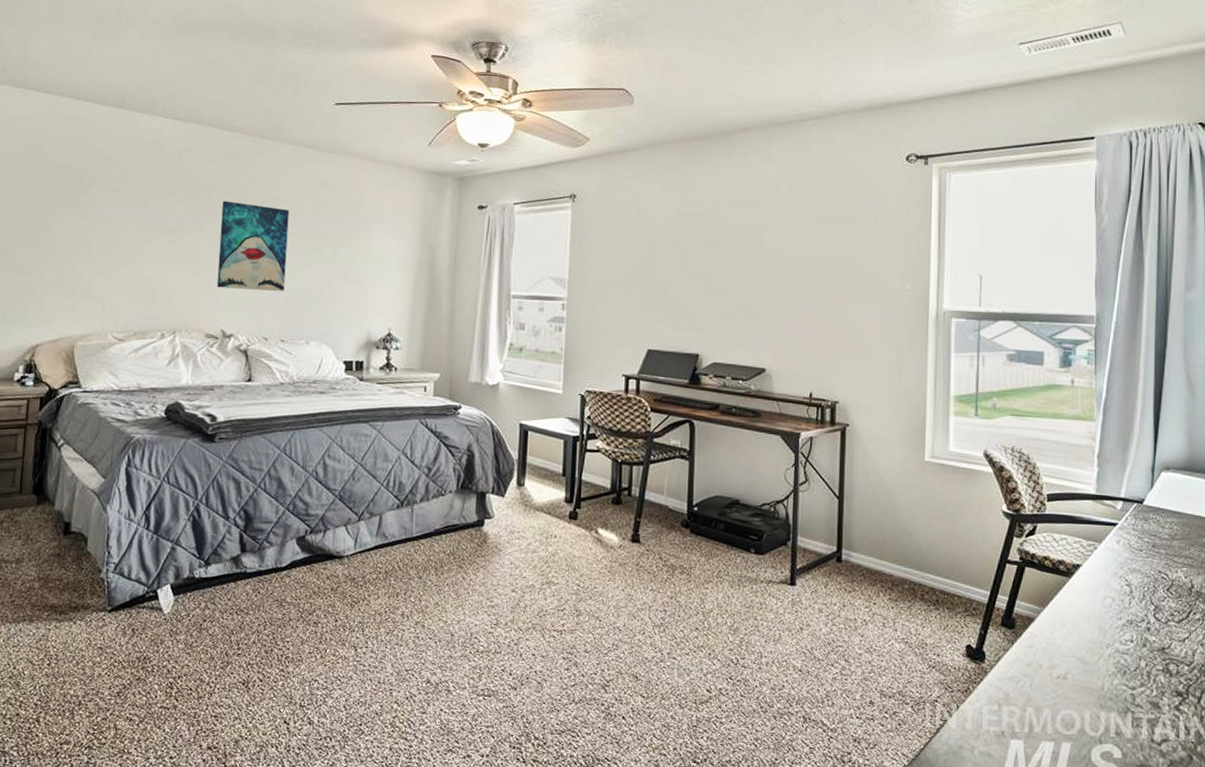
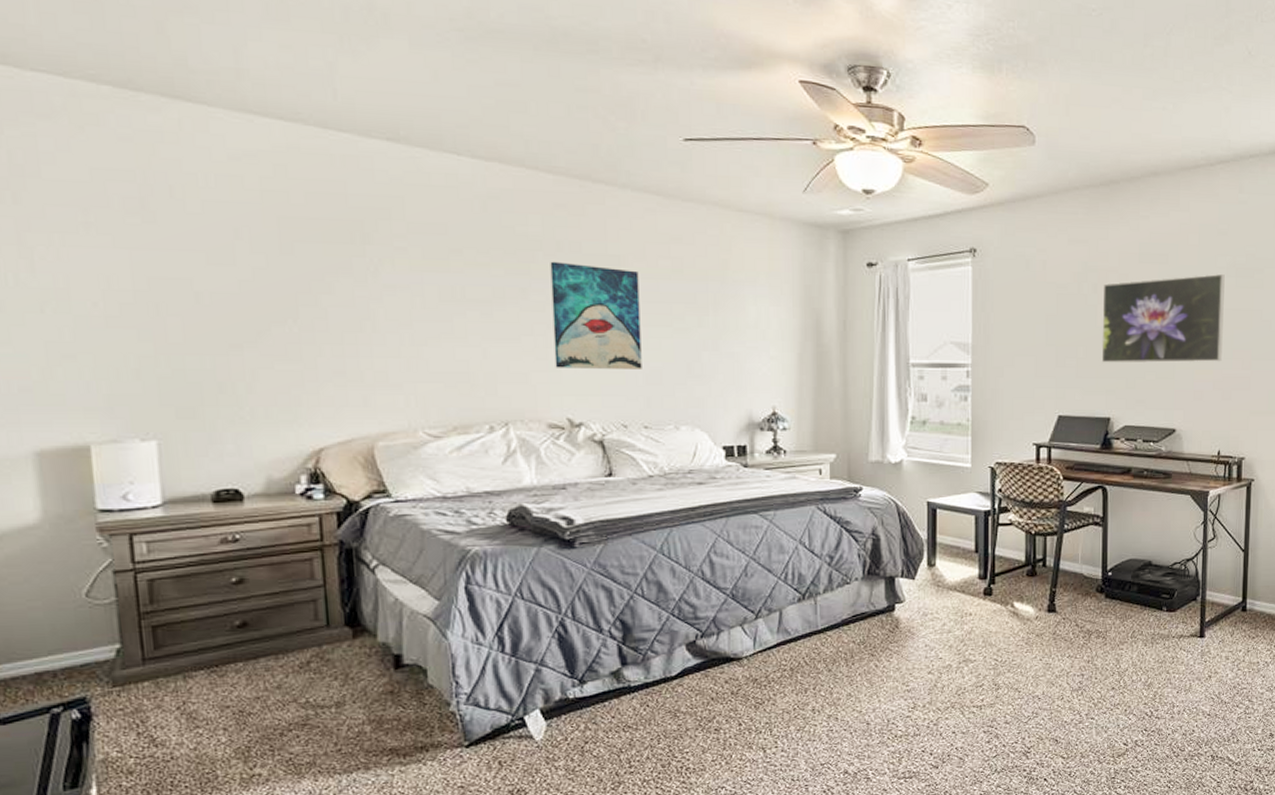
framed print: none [691,221,817,305] -> present [1101,274,1225,363]

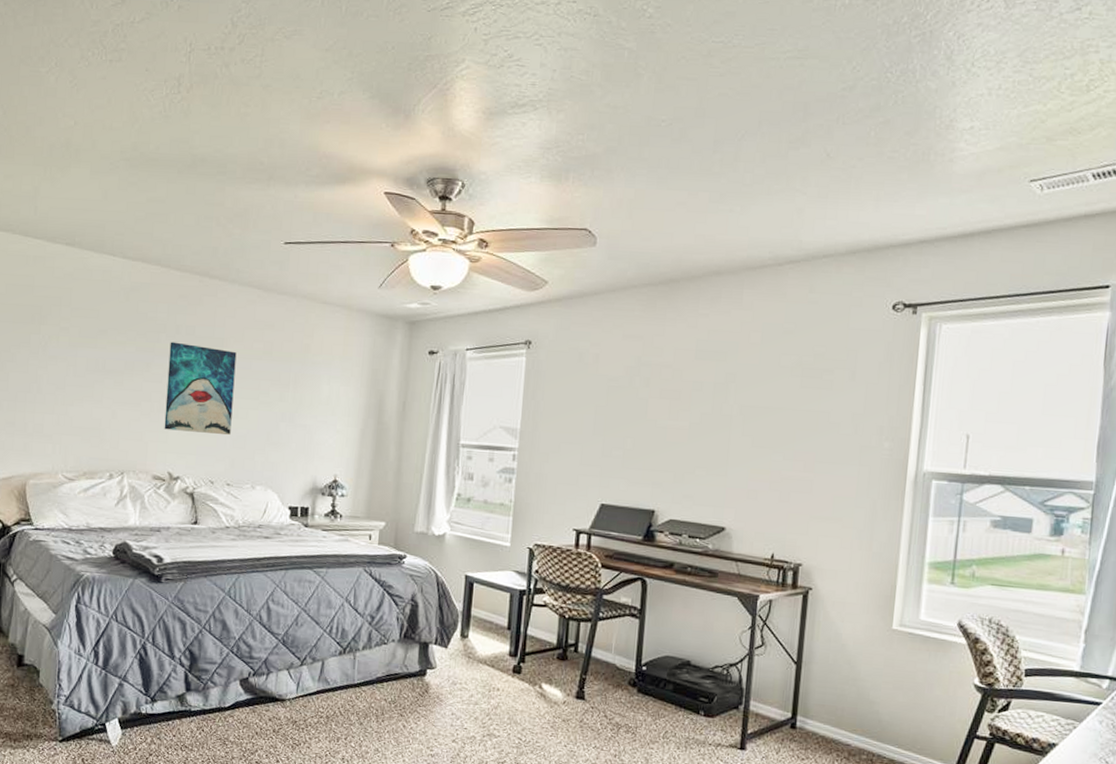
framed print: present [1101,274,1225,363] -> none [649,373,789,463]

